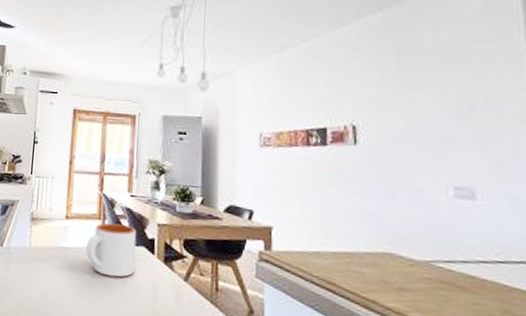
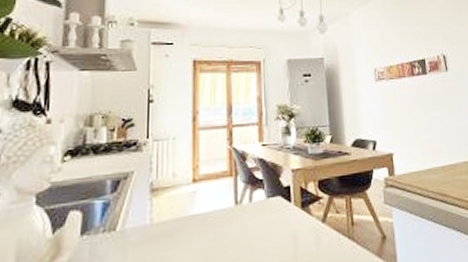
mug: present [85,222,137,278] -> none [217,176,273,237]

